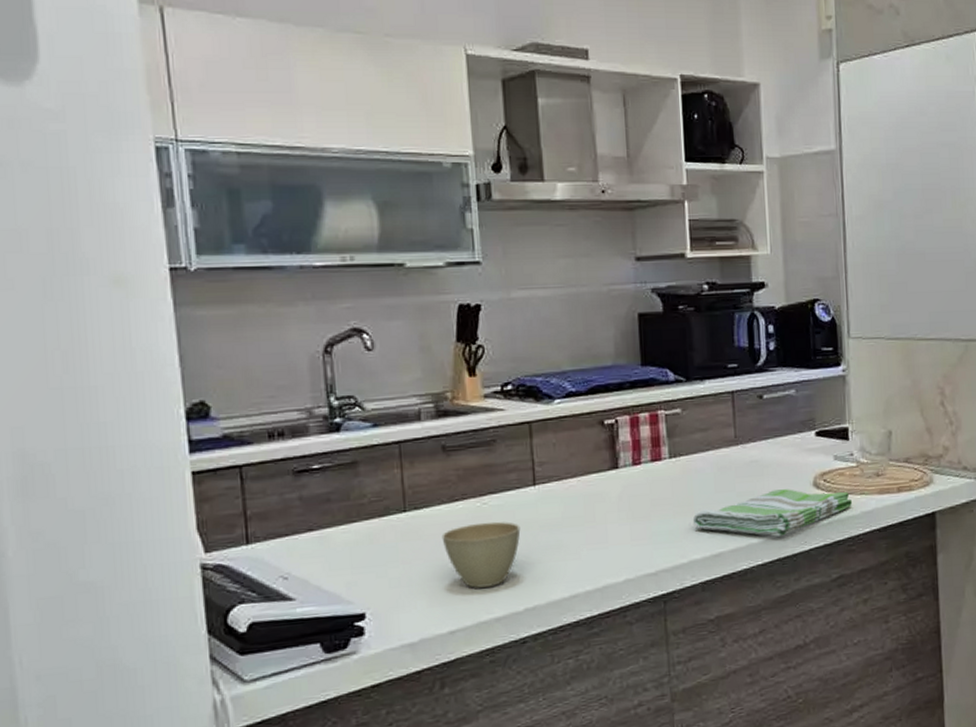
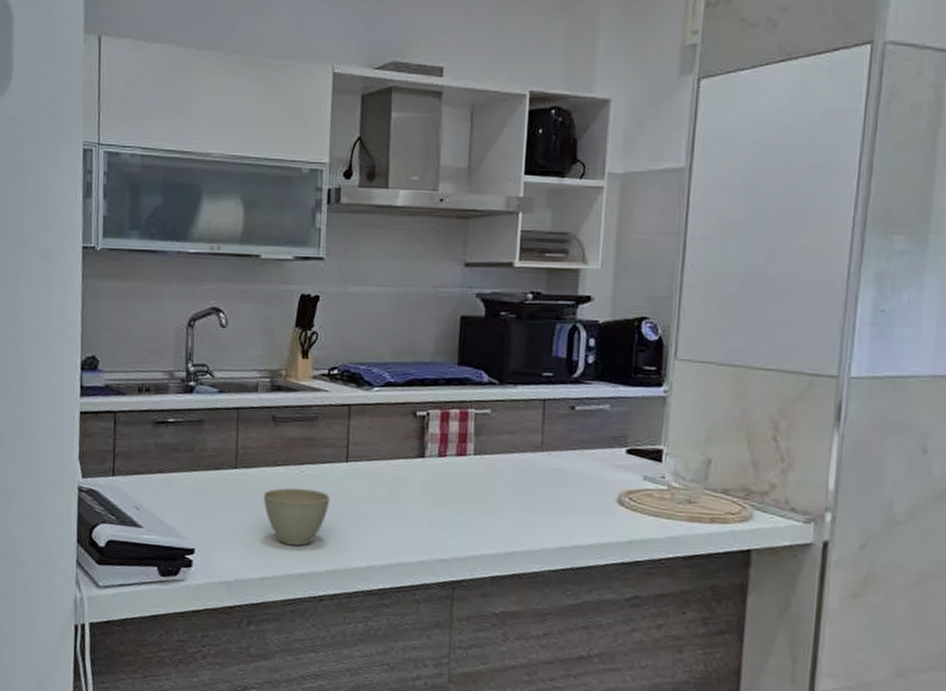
dish towel: present [692,489,853,537] -> none [489,500,658,547]

